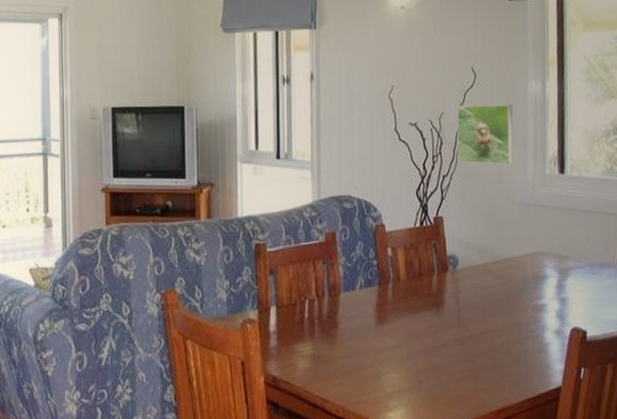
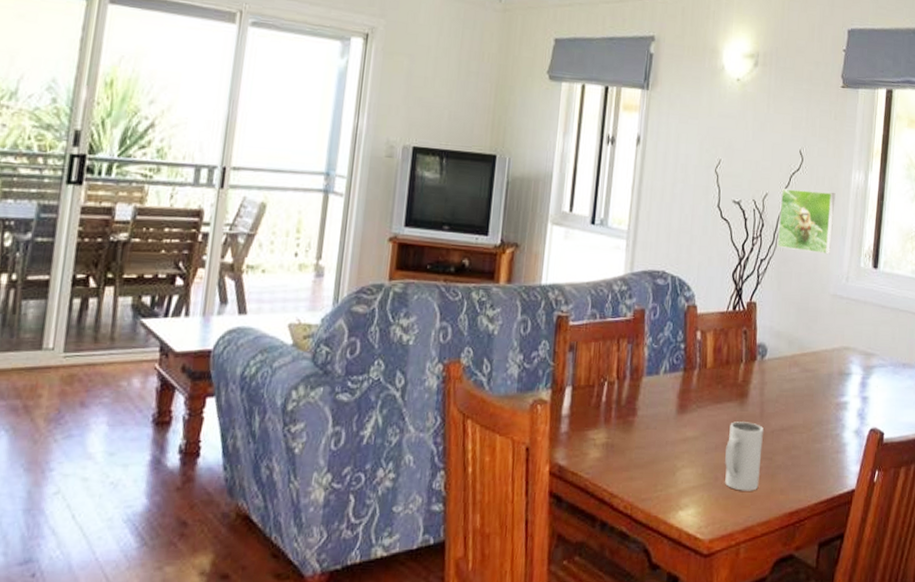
mug: none [427,328,463,392] -> present [725,421,763,491]

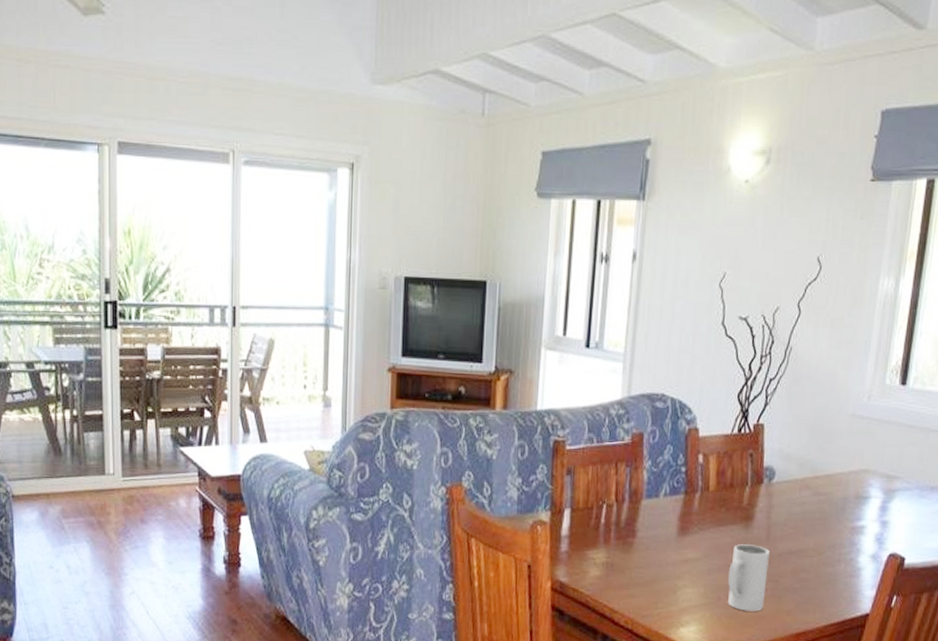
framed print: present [776,188,836,255] -> none [788,301,859,372]

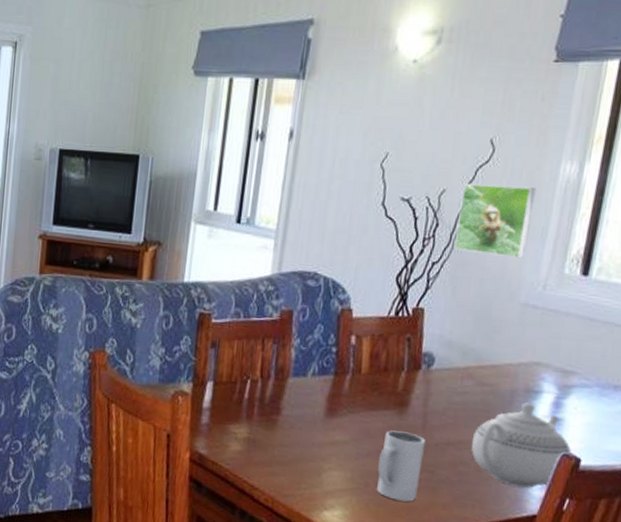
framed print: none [788,301,859,372] -> present [453,184,536,259]
teapot: none [810,508,898,589] -> present [471,402,572,488]

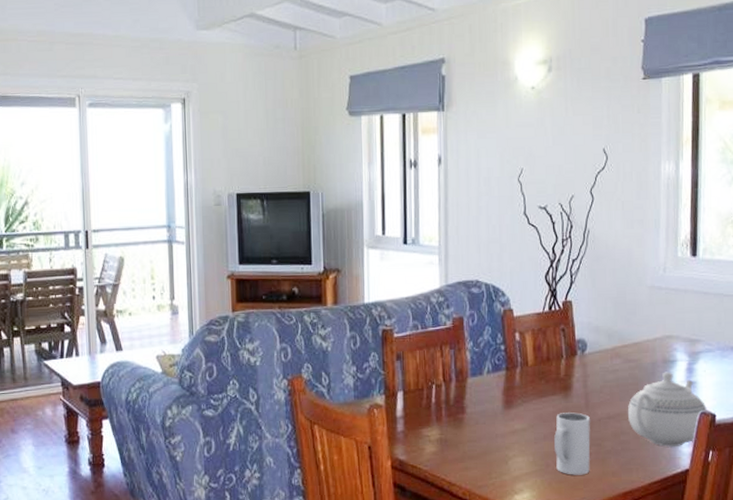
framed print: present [453,184,536,259] -> none [587,187,646,248]

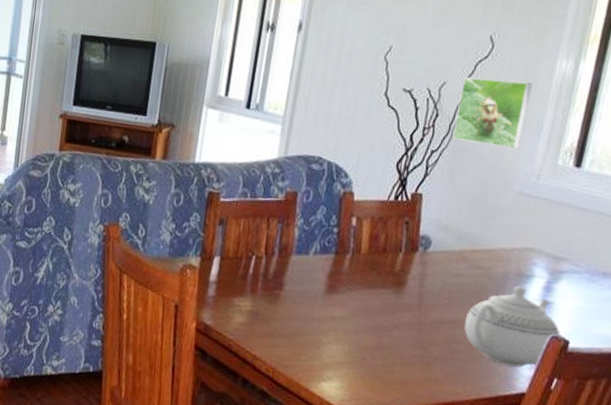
mug: present [554,412,591,475] -> none [373,308,421,376]
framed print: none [587,187,646,248] -> present [452,77,533,150]

